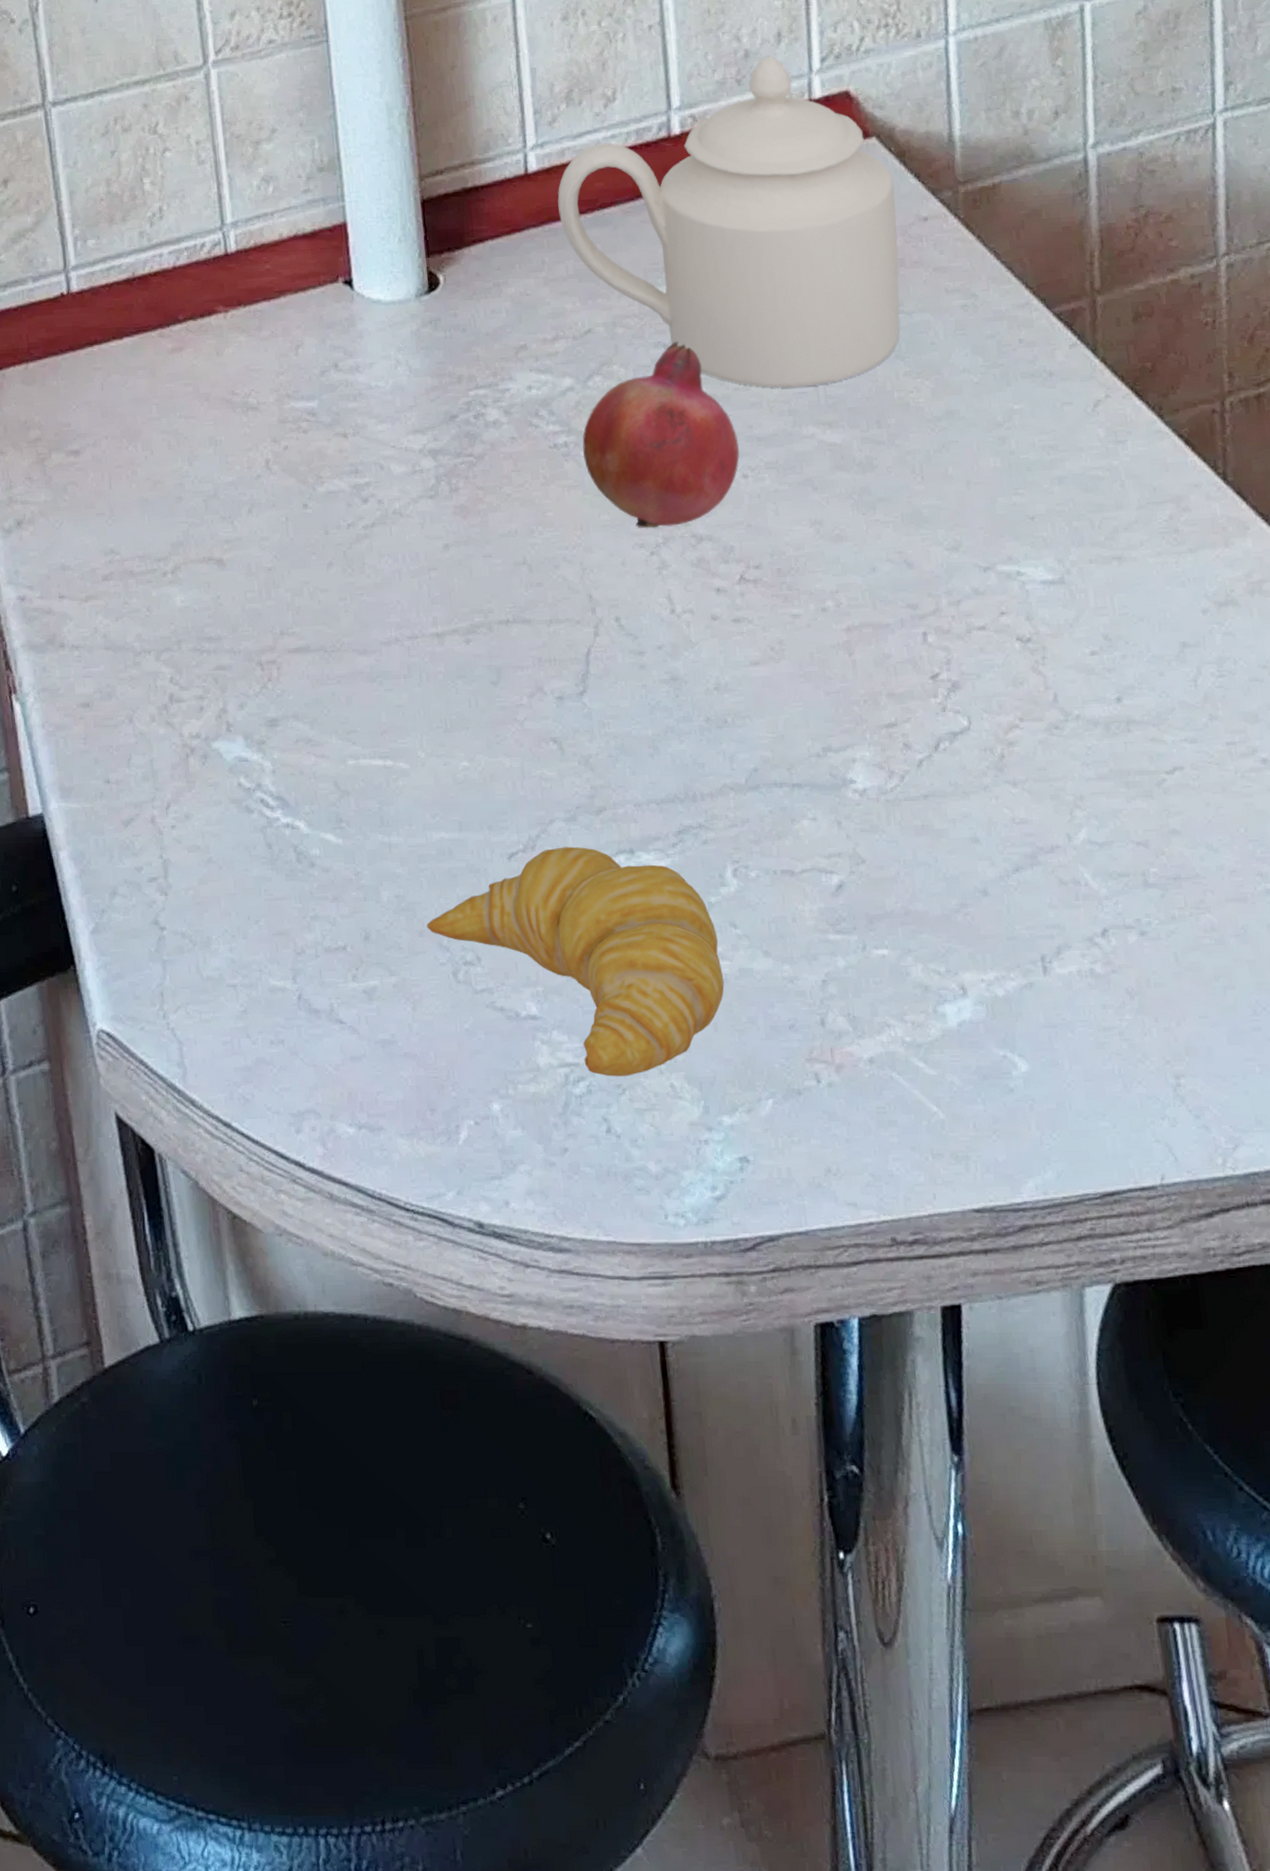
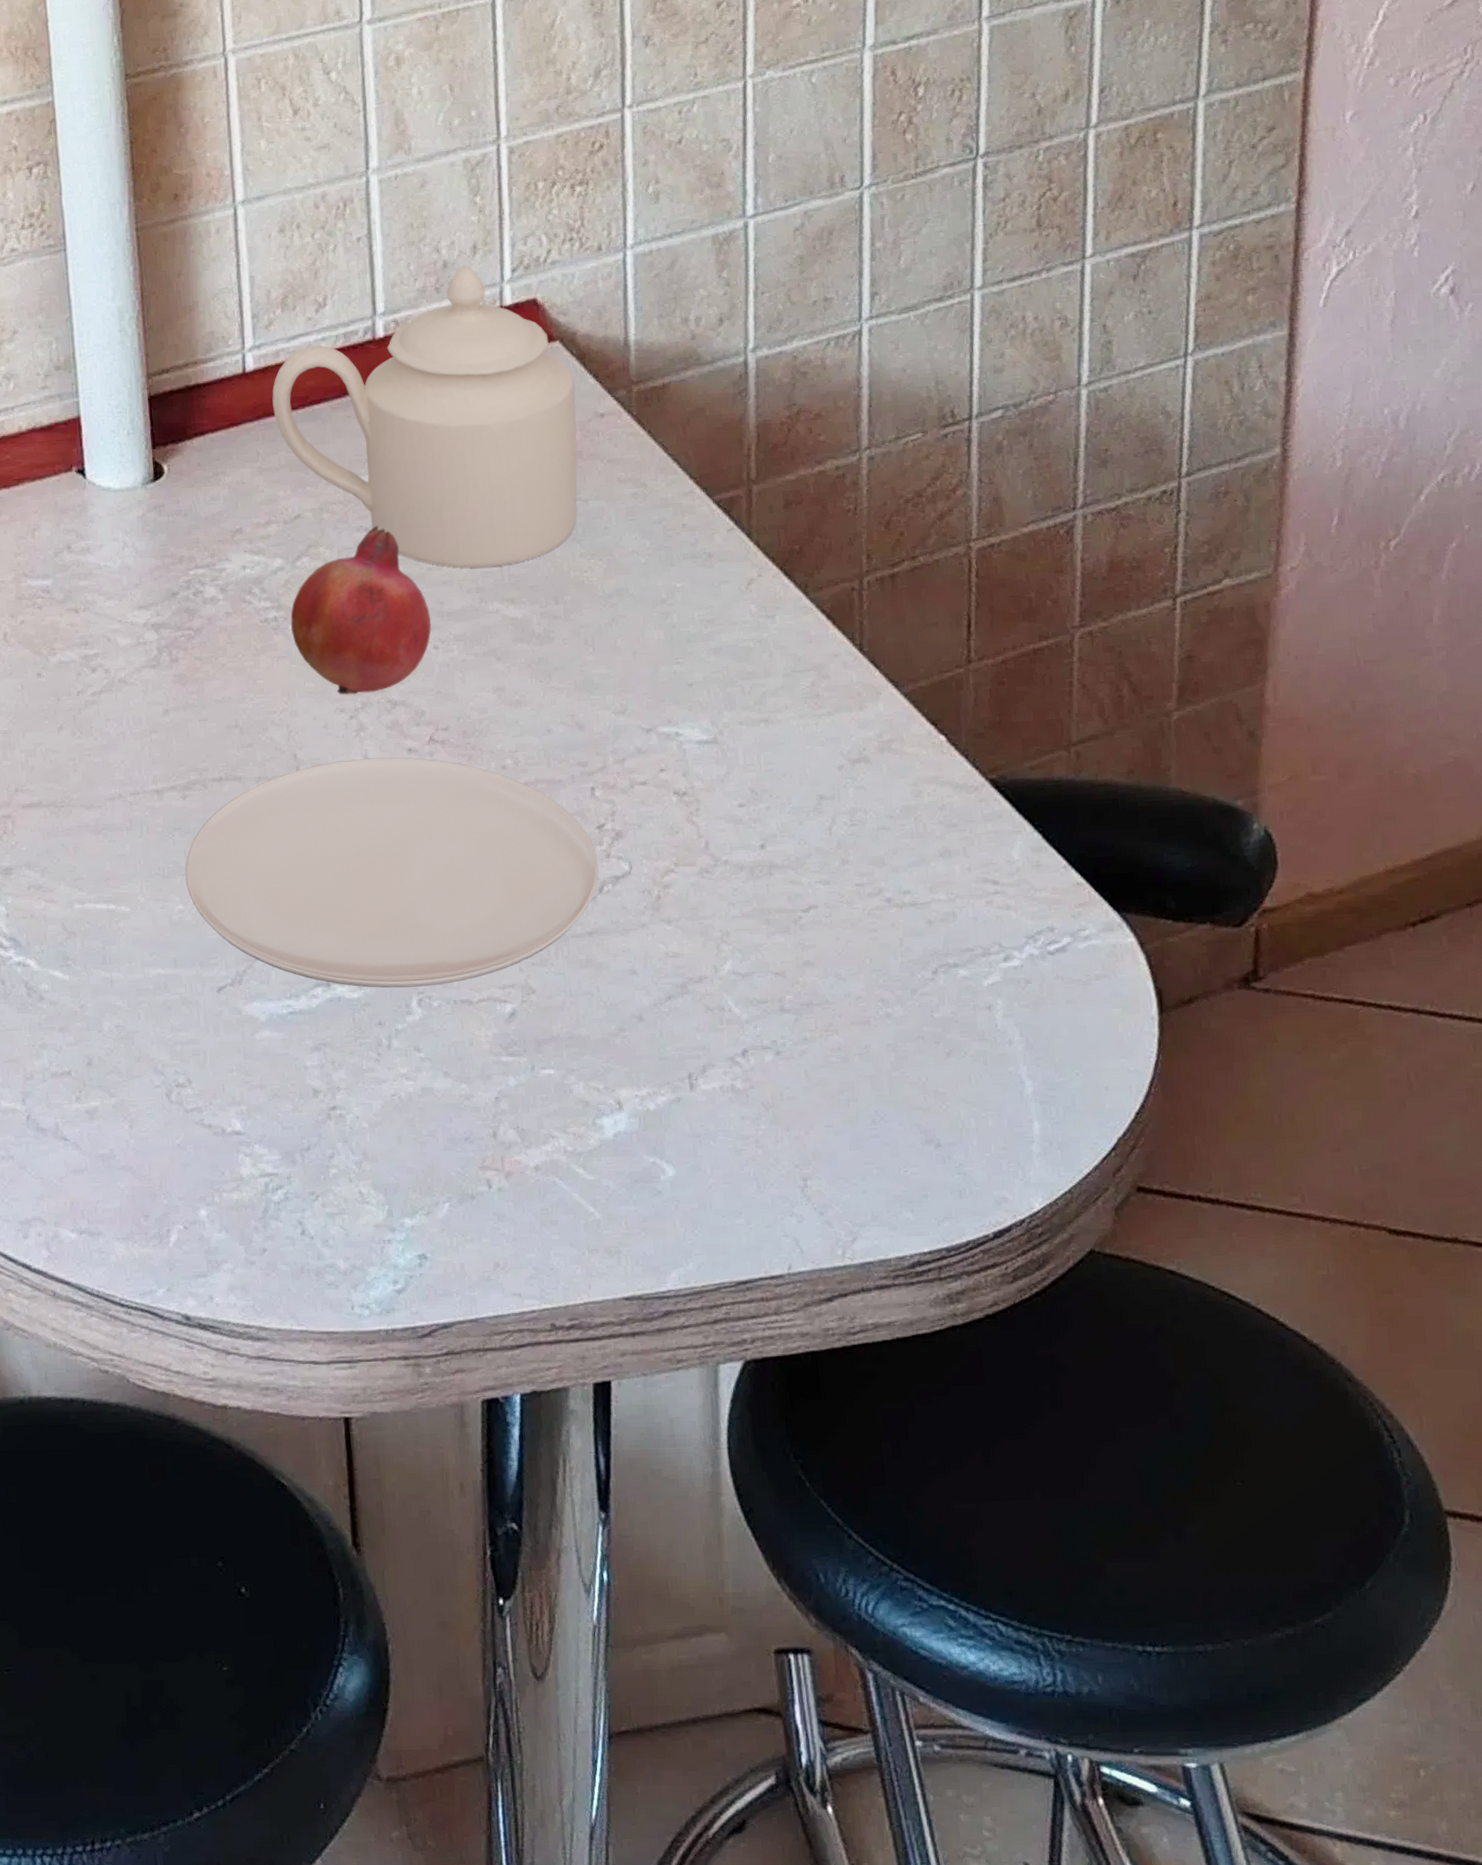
croissant: present [426,846,724,1077] -> none [143,980,408,1185]
plate: none [469,598,934,856] -> present [185,757,599,988]

